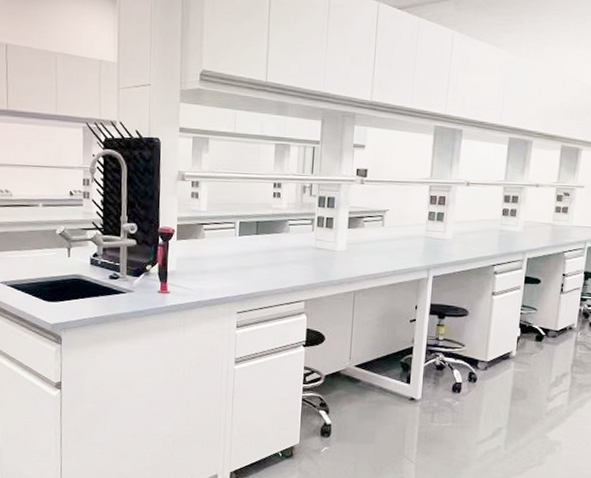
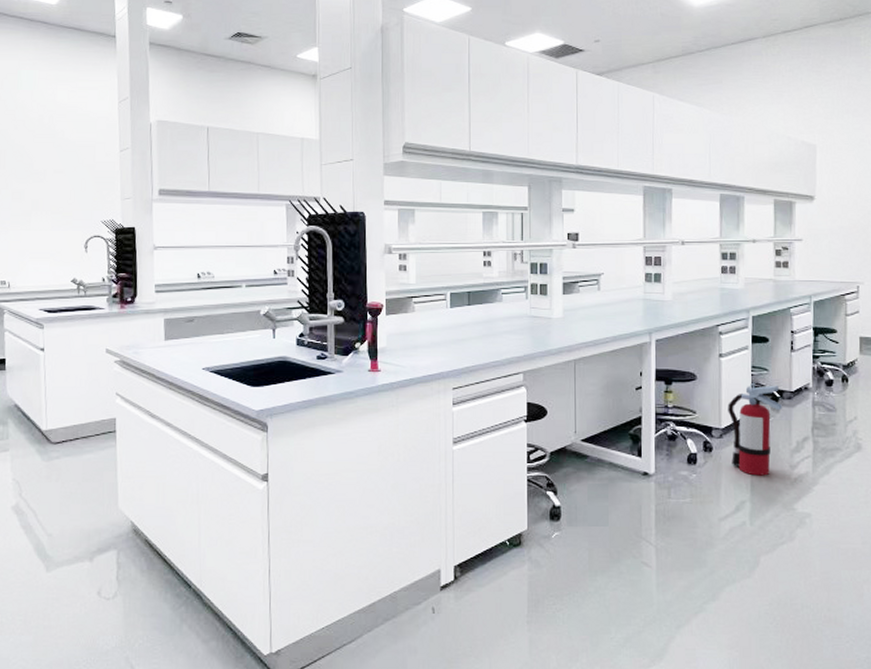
fire extinguisher: none [493,320,546,406] -> present [728,382,782,476]

